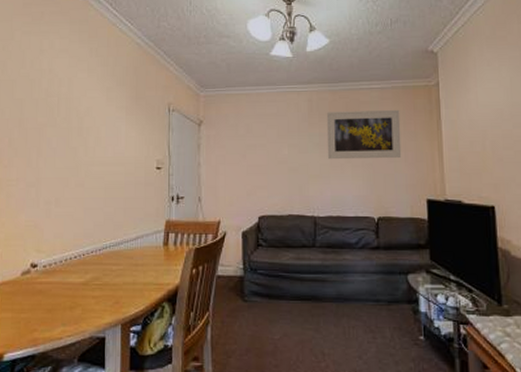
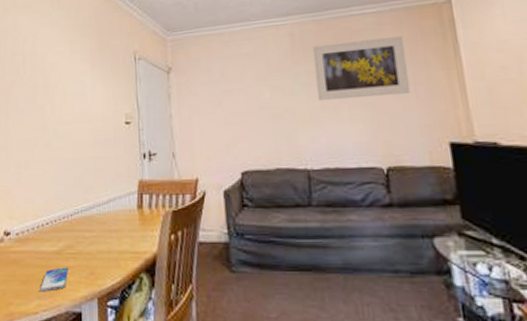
smartphone: none [65,297,94,319] -> present [40,267,69,292]

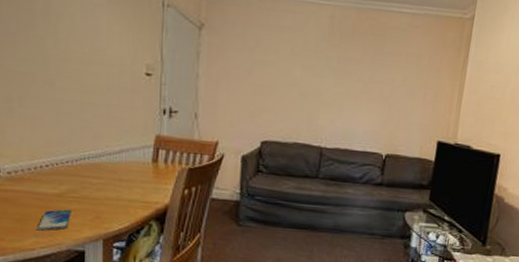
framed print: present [312,36,411,102] -> none [343,33,428,95]

